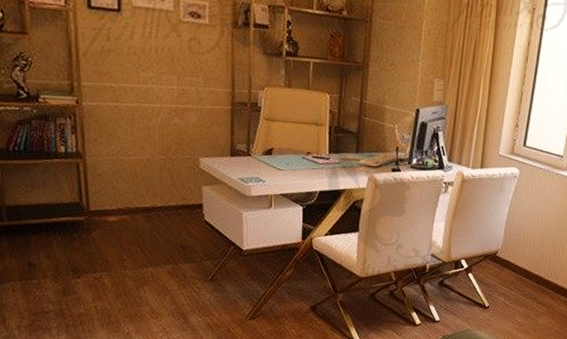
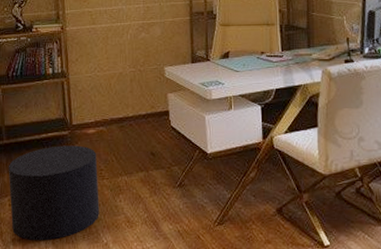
stool: none [10,231,121,329] -> present [8,145,99,241]

